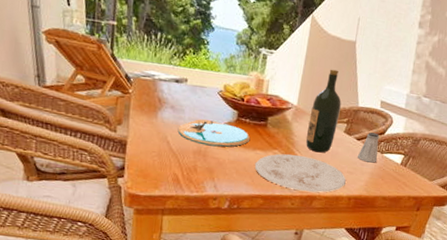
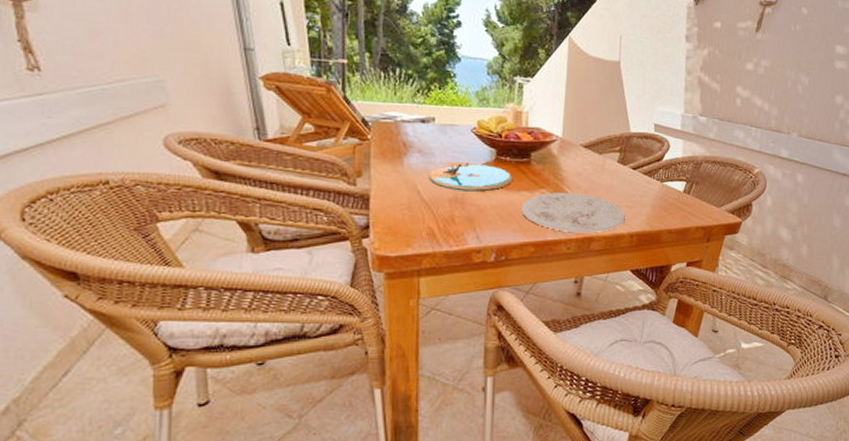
wine bottle: present [306,69,342,153] -> none [576,93,611,188]
saltshaker: present [357,132,380,163] -> none [635,160,658,193]

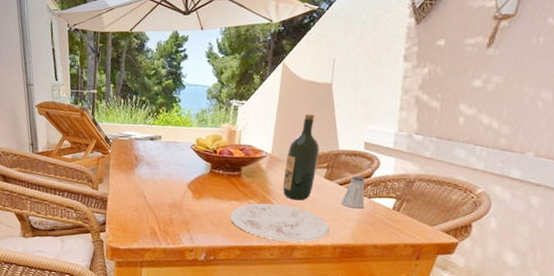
plate: present [429,162,513,192] -> none [154,173,225,199]
wine bottle: none [576,93,611,188] -> present [282,114,320,201]
saltshaker: none [635,160,658,193] -> present [340,176,365,209]

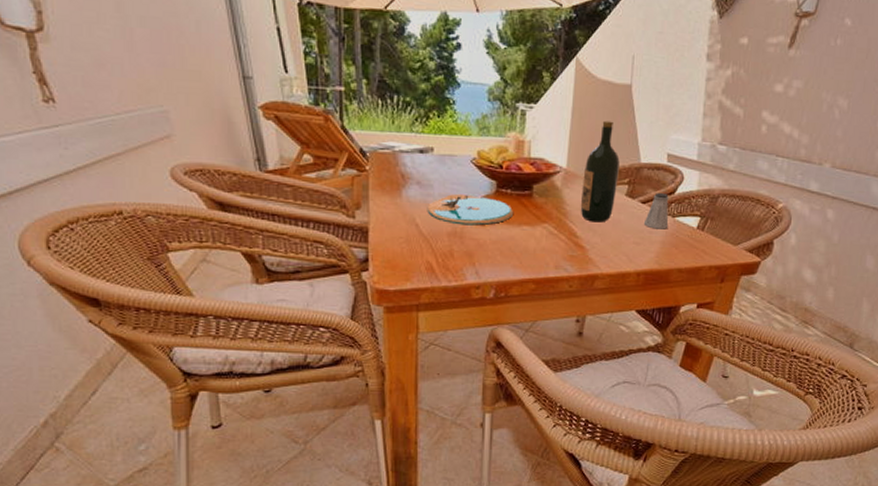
plate: none [154,173,225,199] -> present [428,194,514,226]
plate: present [230,203,329,242] -> none [521,227,632,271]

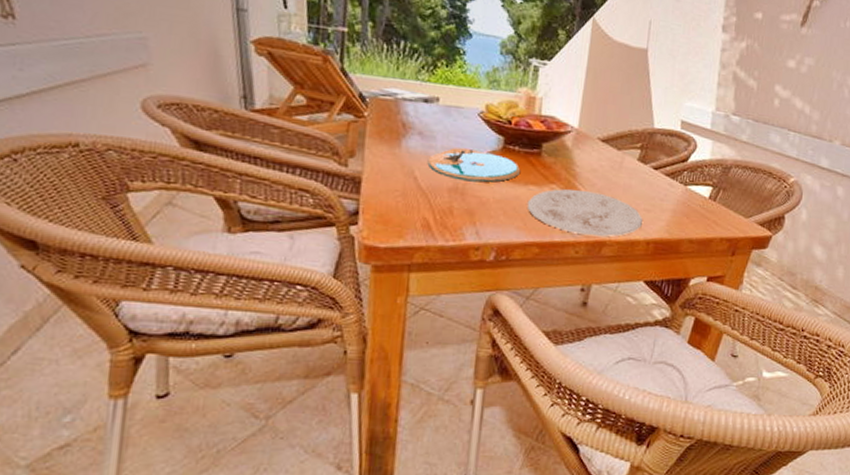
plate: none [521,227,632,271] -> present [527,189,643,237]
wine bottle: present [580,120,620,223] -> none [590,83,633,187]
saltshaker: present [643,193,669,229] -> none [655,160,682,198]

